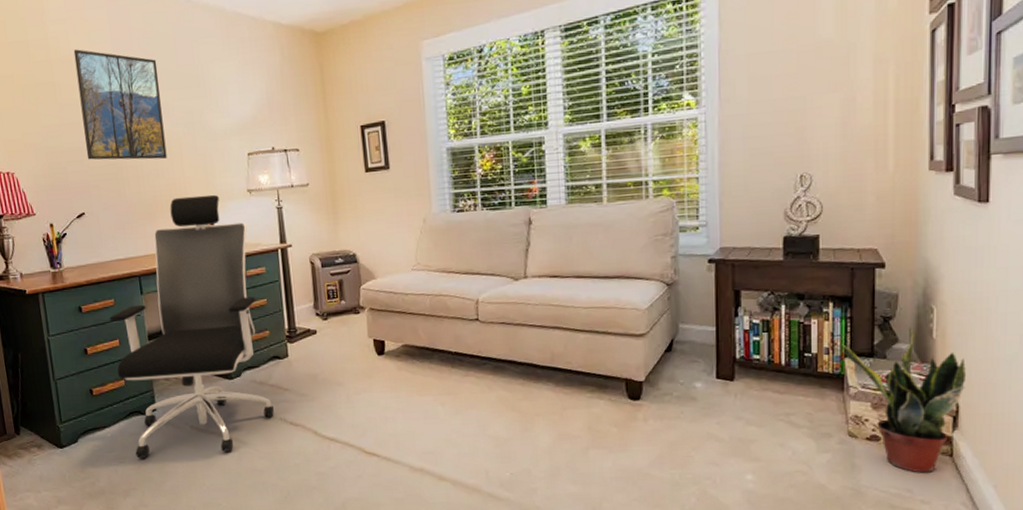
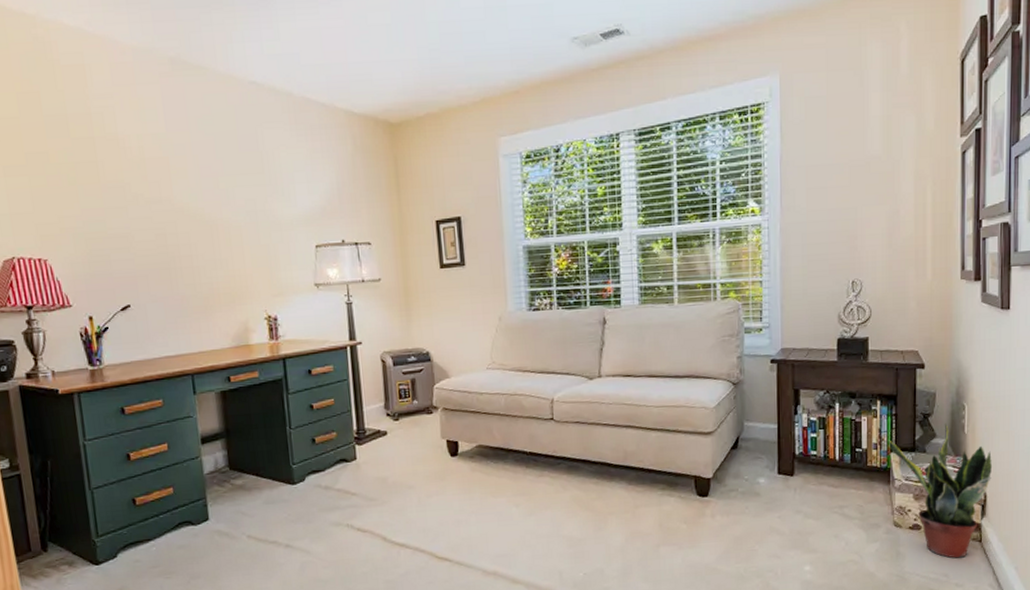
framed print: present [73,49,167,160] -> none [120,127,226,249]
office chair: present [109,194,274,458] -> none [157,288,340,573]

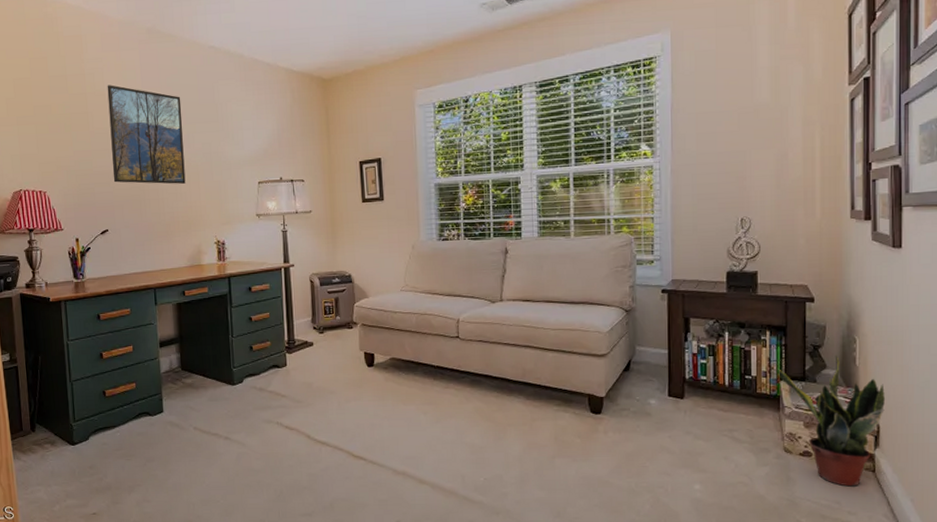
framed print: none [120,127,226,249] -> present [107,85,186,184]

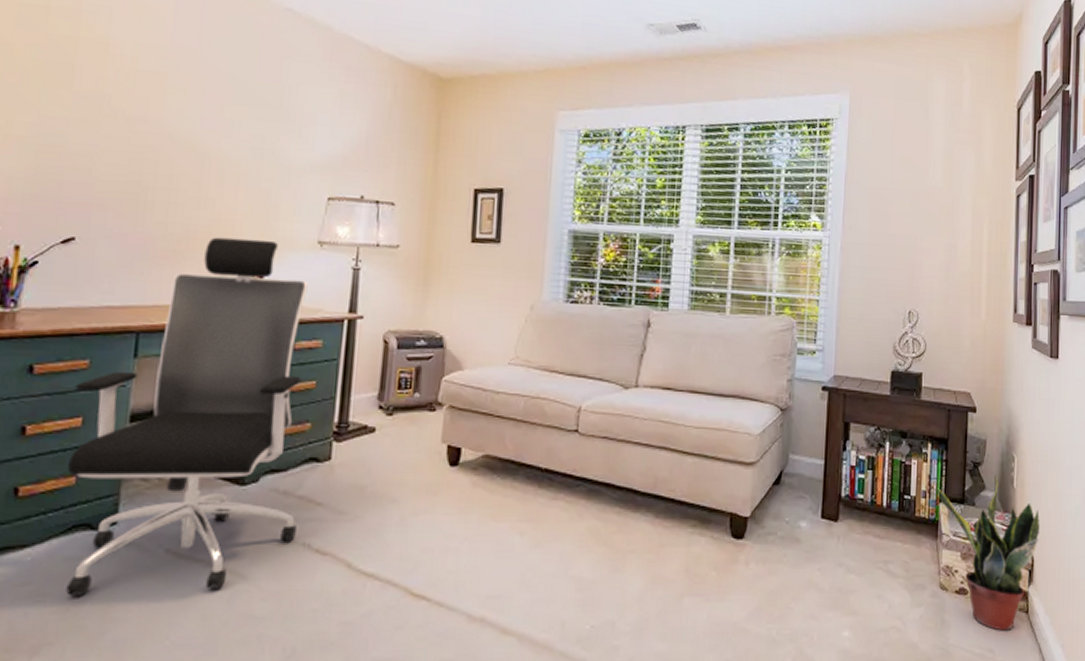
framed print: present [107,85,186,184] -> none [98,32,230,186]
office chair: none [125,217,271,456] -> present [66,237,308,596]

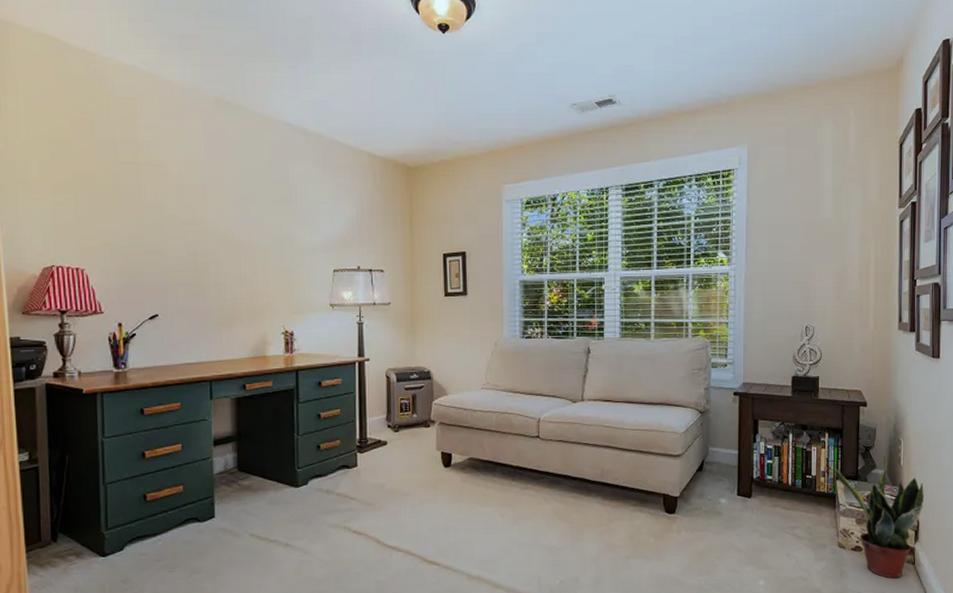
office chair: present [66,237,308,596] -> none [173,306,338,567]

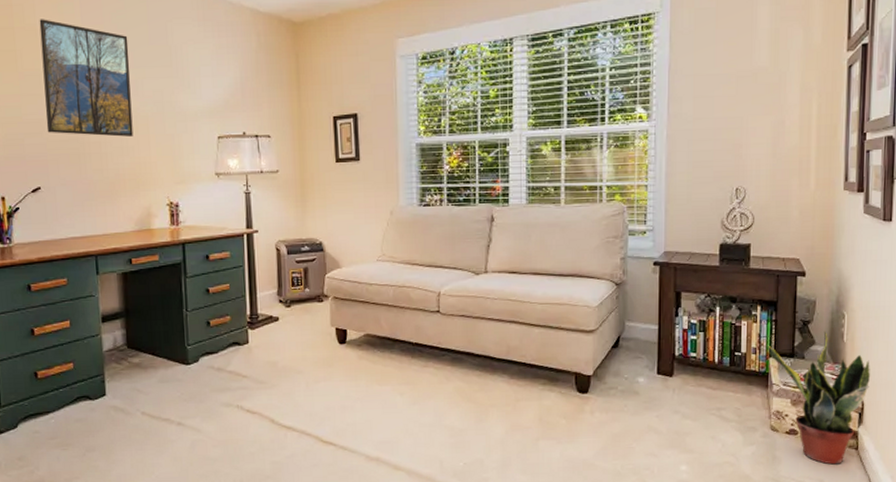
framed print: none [164,155,252,268] -> present [39,19,133,137]

